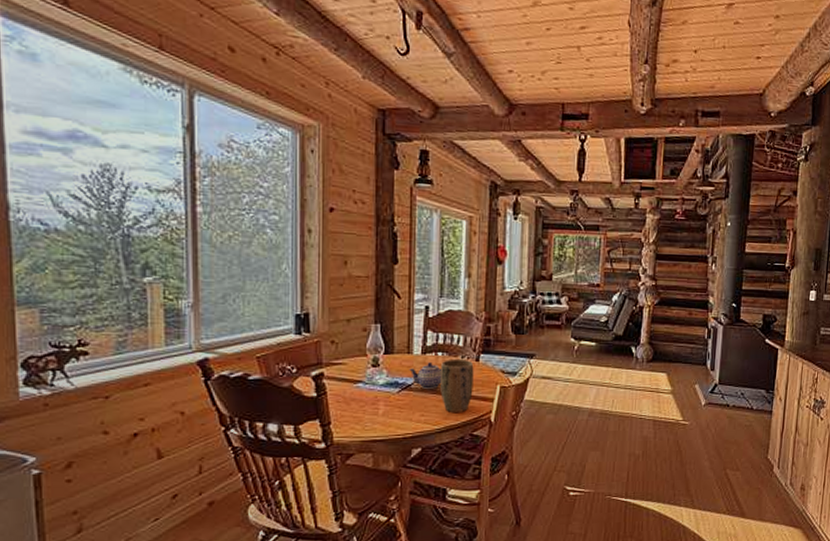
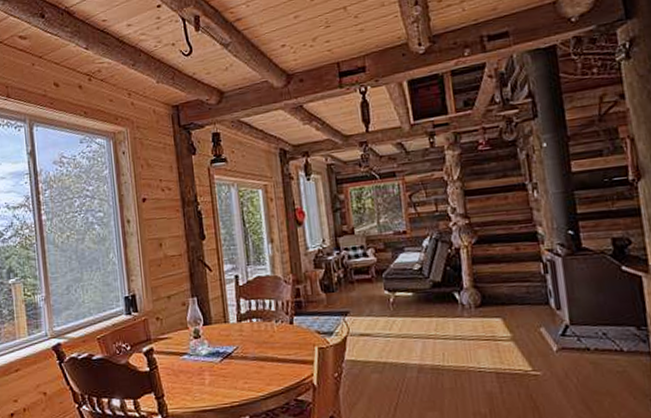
teapot: present [409,362,441,389] -> none [228,329,259,356]
plant pot: present [439,358,474,412] -> none [256,323,292,378]

